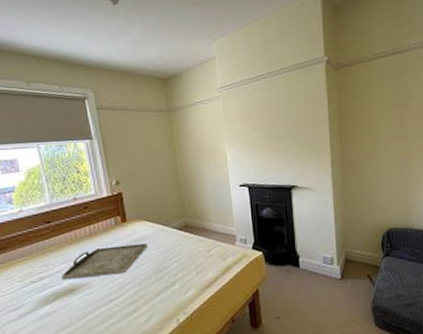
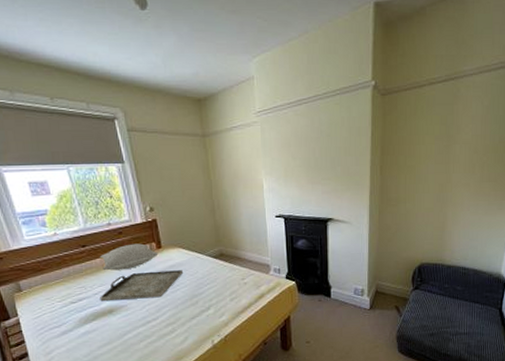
pillow: none [63,217,123,247] -> present [99,243,159,271]

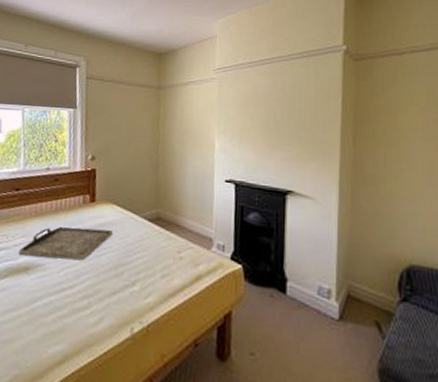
pillow: present [99,243,159,271] -> none [29,193,91,222]

